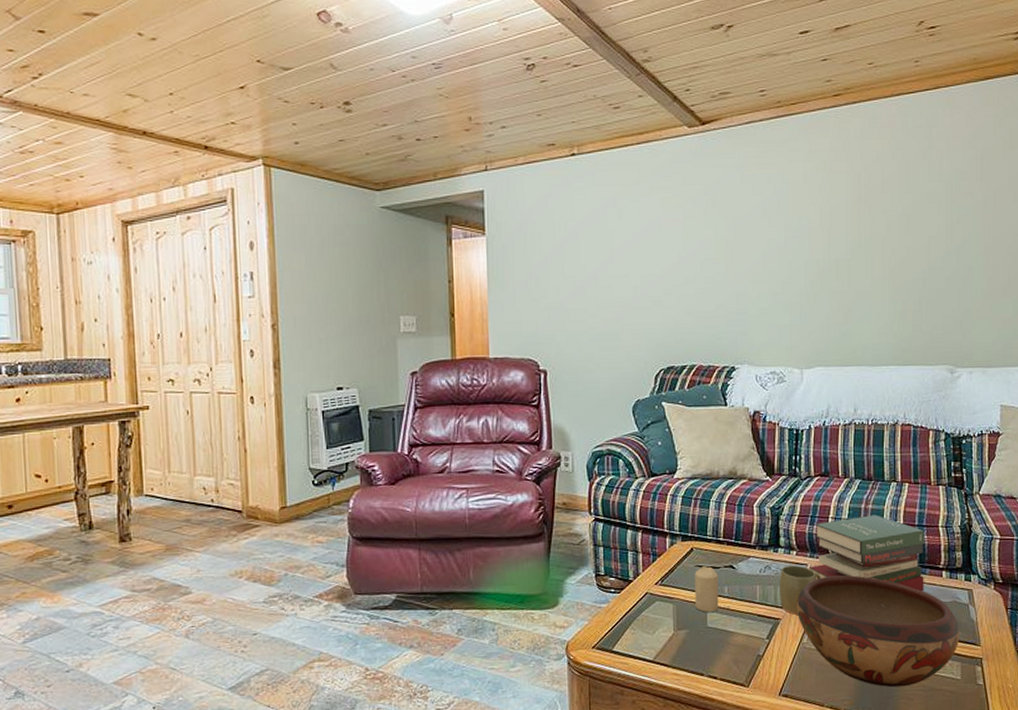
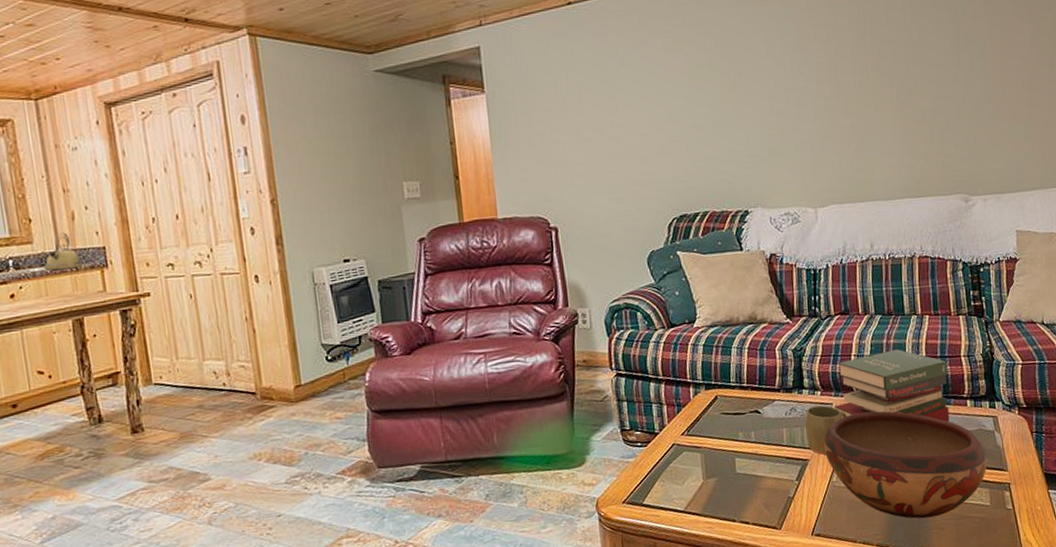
kettle: none [51,342,87,378] -> present [44,232,82,271]
candle: present [695,565,719,612] -> none [720,412,747,459]

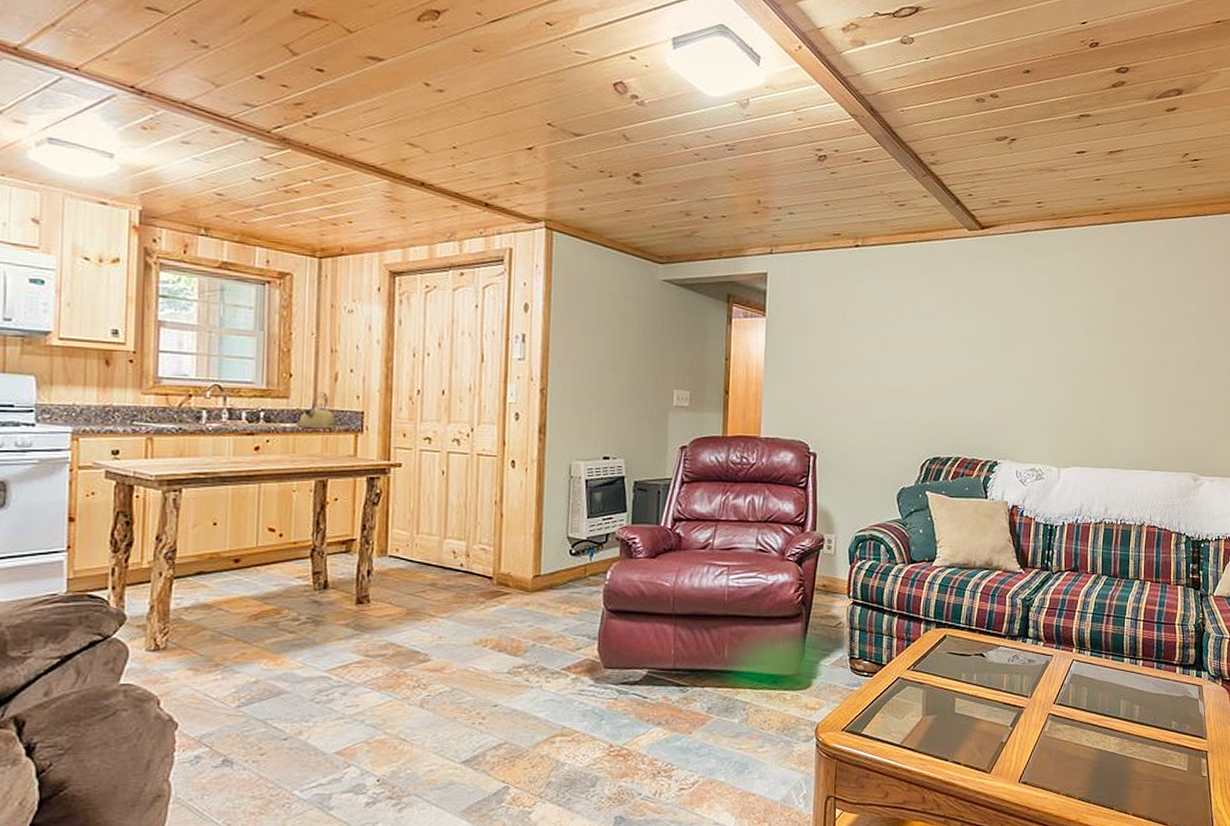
mug: present [805,405,847,455] -> none [1025,656,1065,704]
decorative bowl: present [823,411,987,519] -> none [1040,668,1189,777]
books: present [834,349,950,422] -> none [1054,610,1162,686]

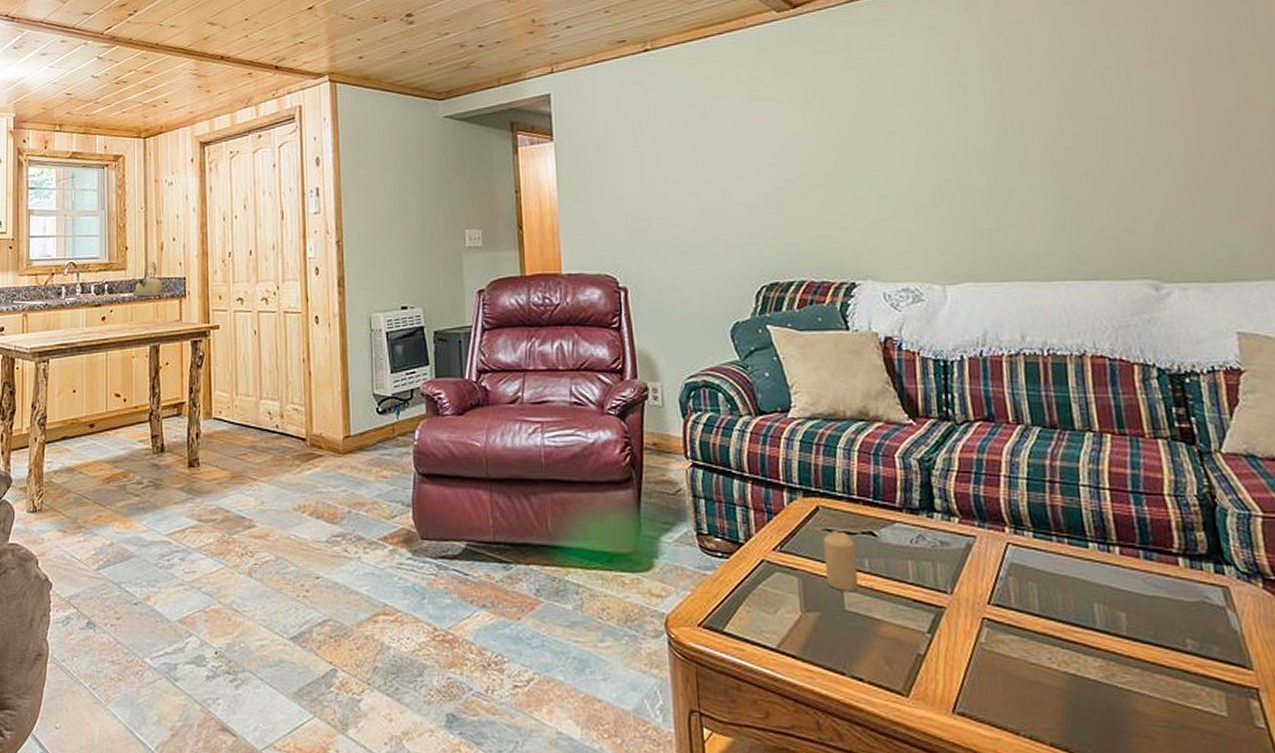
candle: none [944,652,969,699] -> present [823,529,859,591]

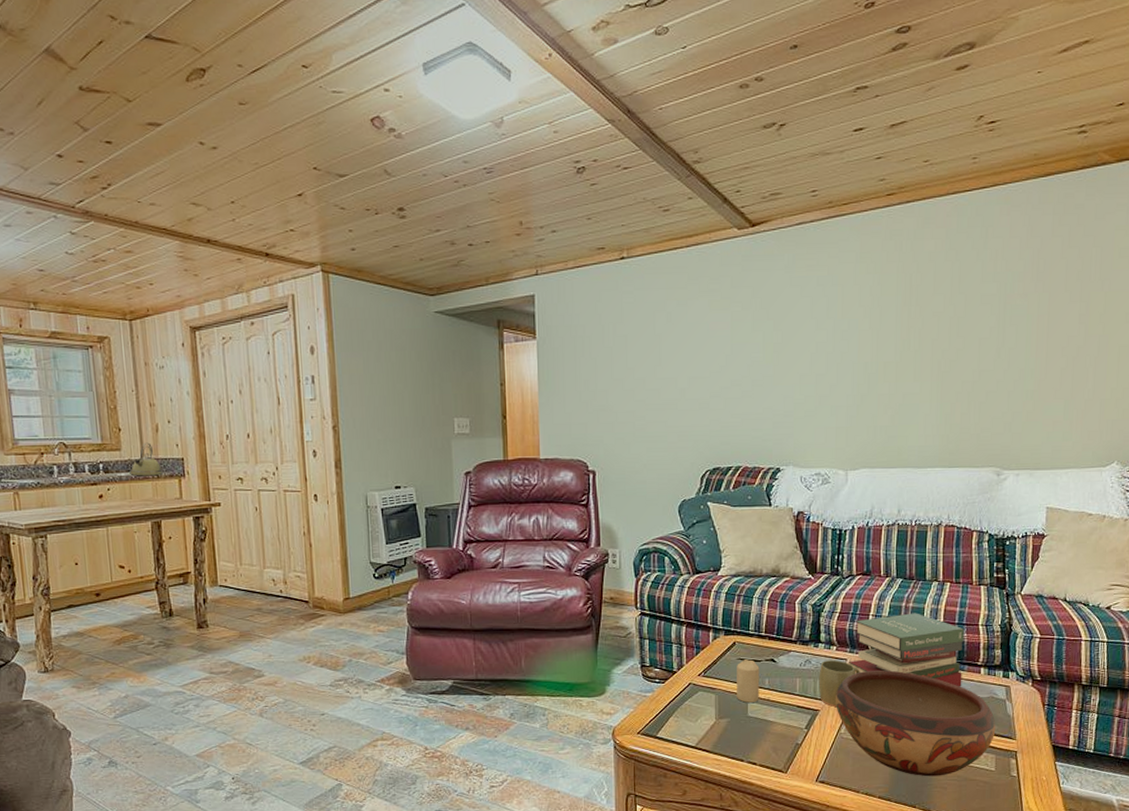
mug: none [938,537,998,603] -> present [819,660,860,707]
decorative bowl: none [965,554,1219,719] -> present [835,670,996,777]
books: none [978,474,1153,585] -> present [848,613,964,687]

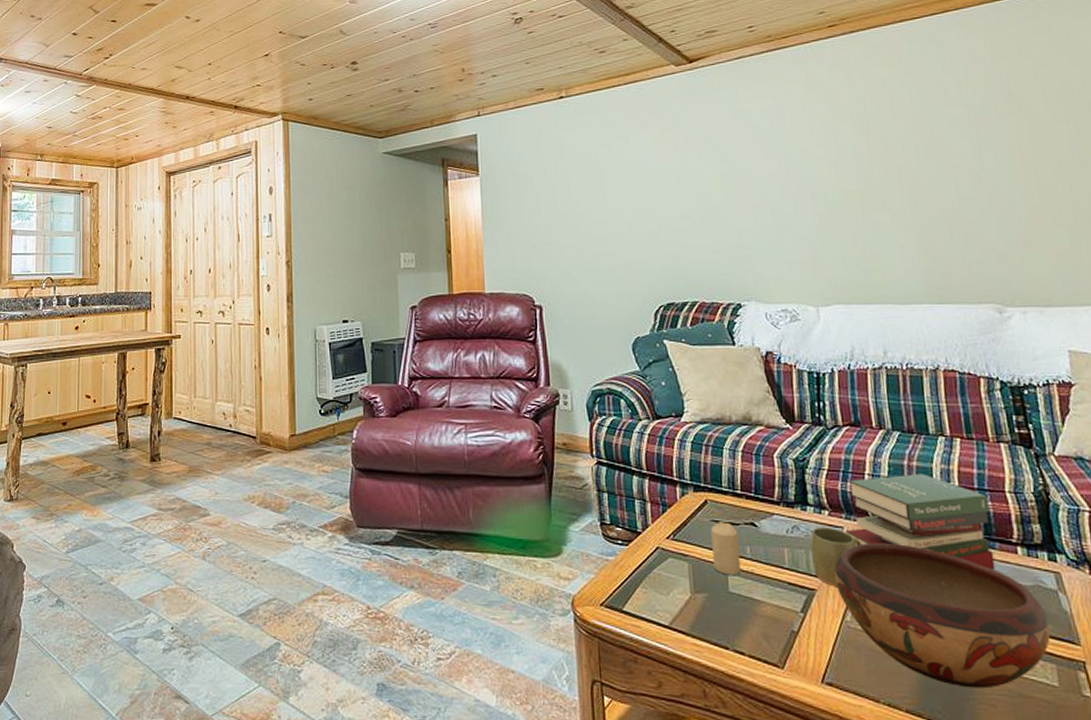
kettle: present [130,442,163,477] -> none [103,277,132,309]

